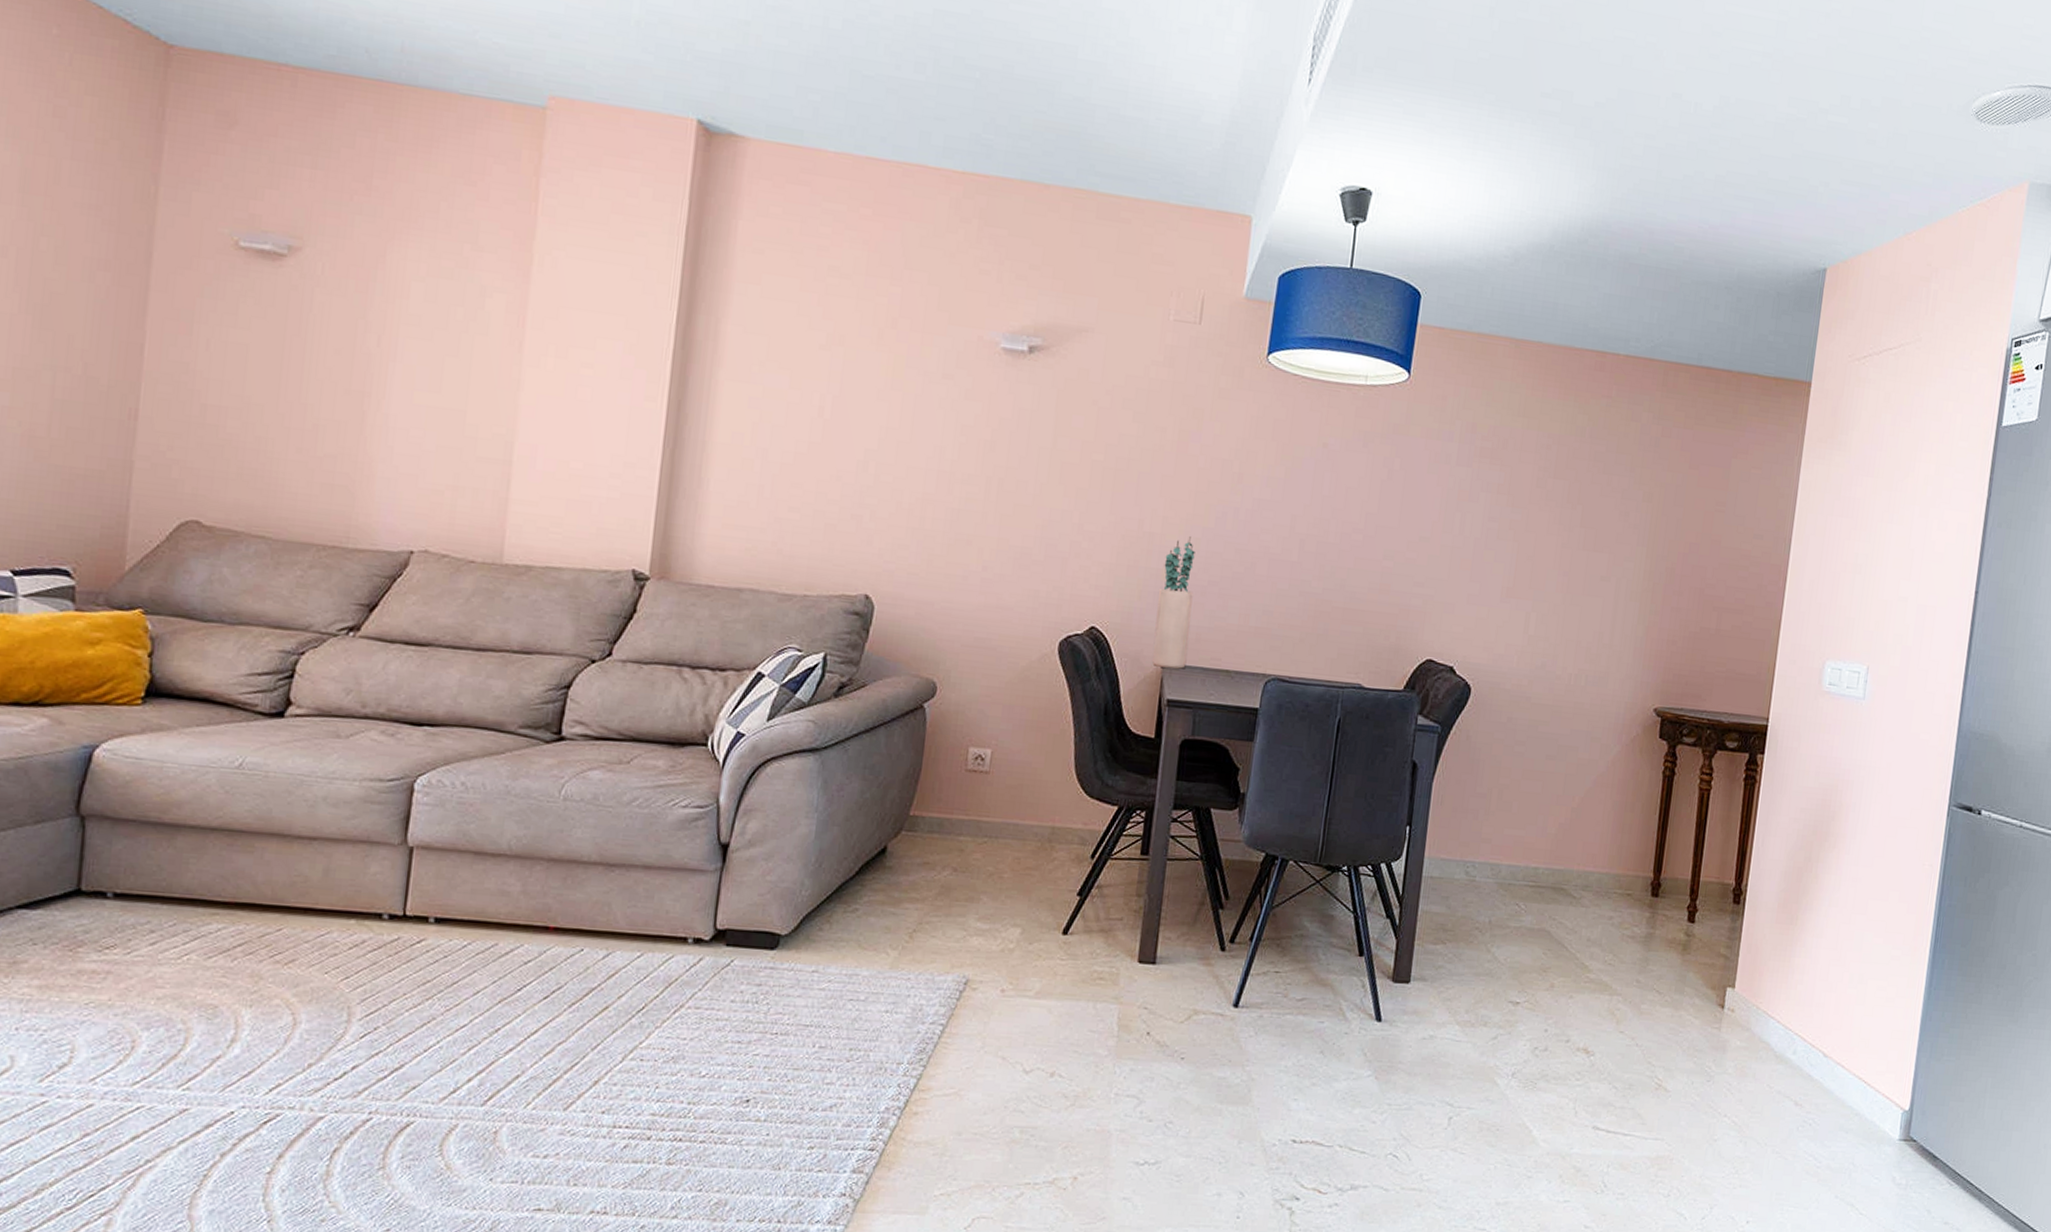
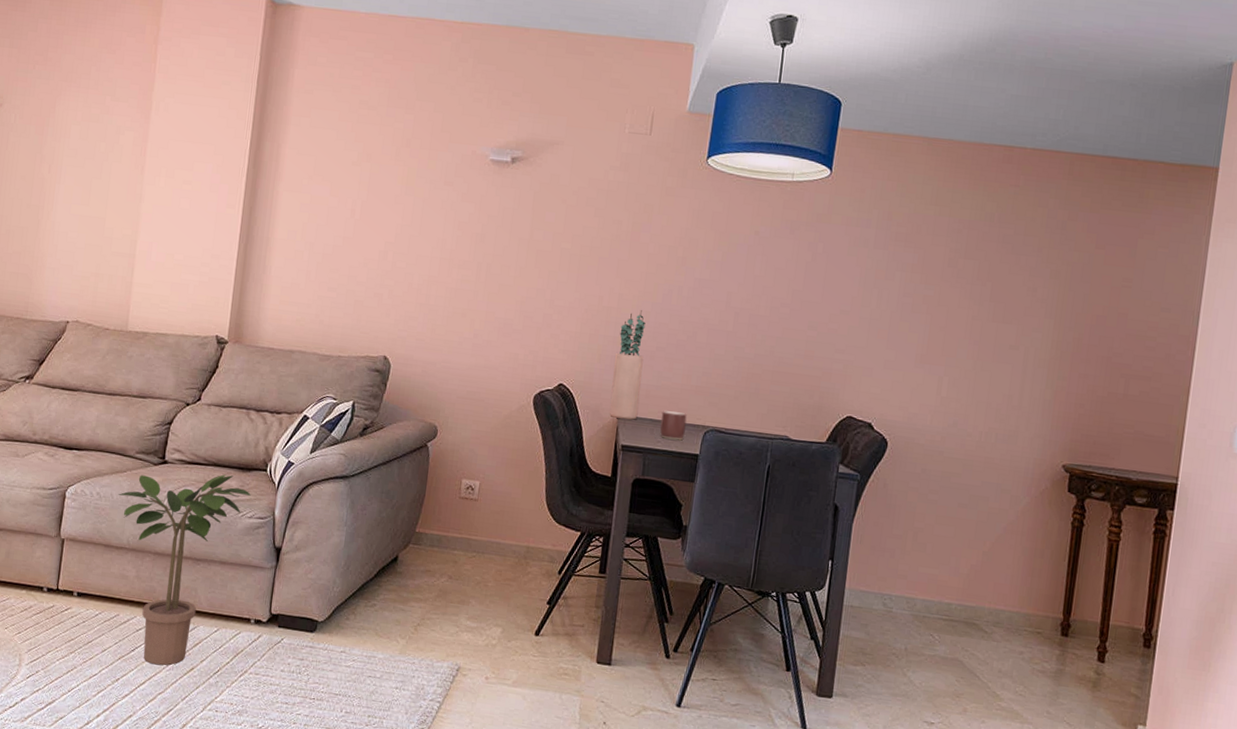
potted plant: none [493,752,686,1007] -> present [118,474,251,665]
mug: none [1212,657,1245,693] -> present [660,410,687,441]

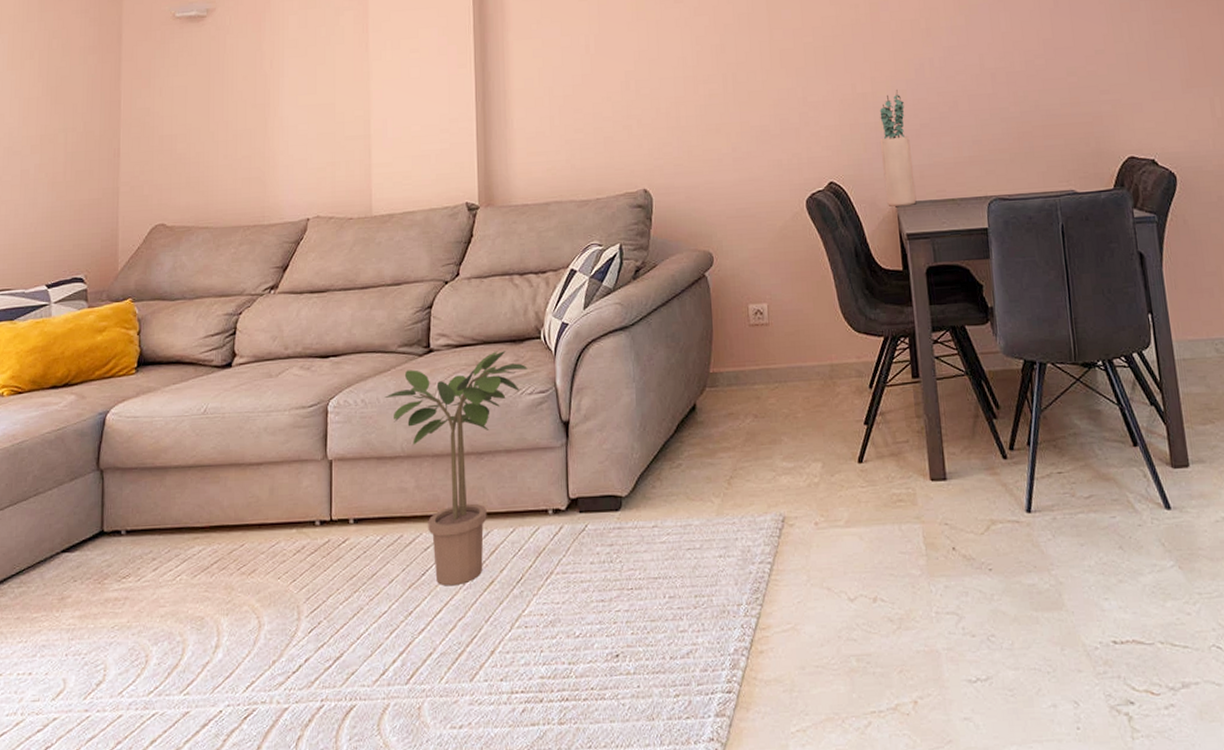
mug: present [660,410,687,441] -> none [940,187,969,218]

